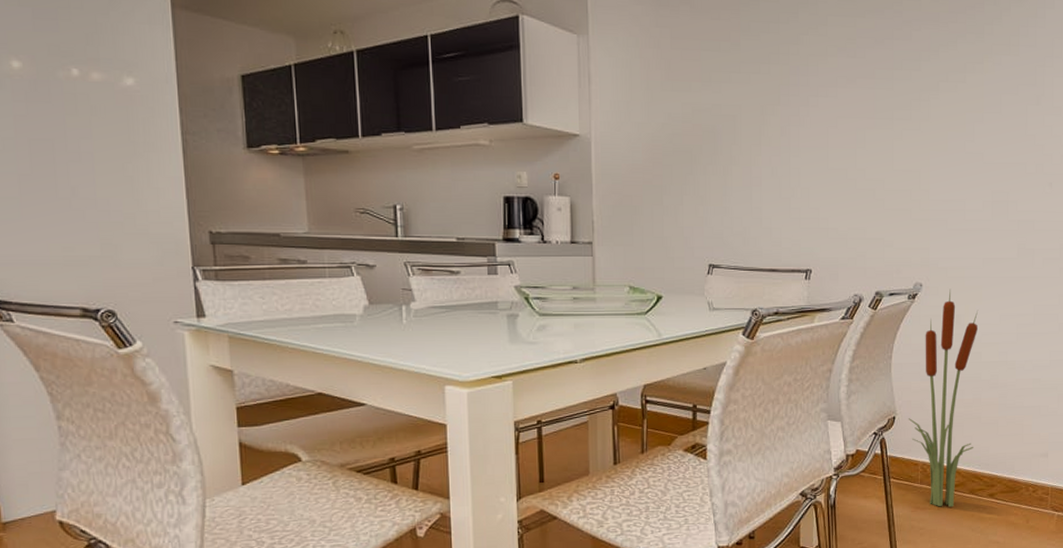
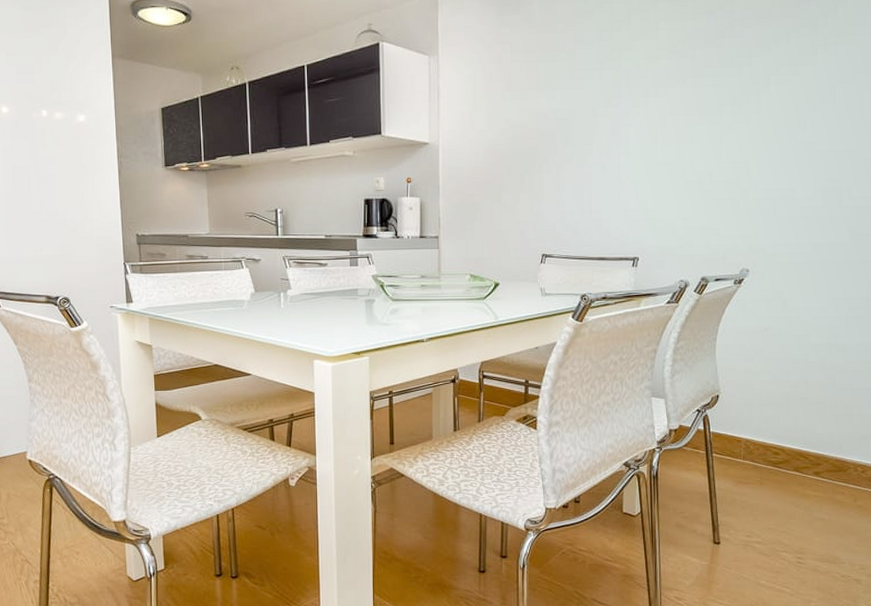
decorative plant: present [908,289,978,508] -> none [732,274,806,484]

